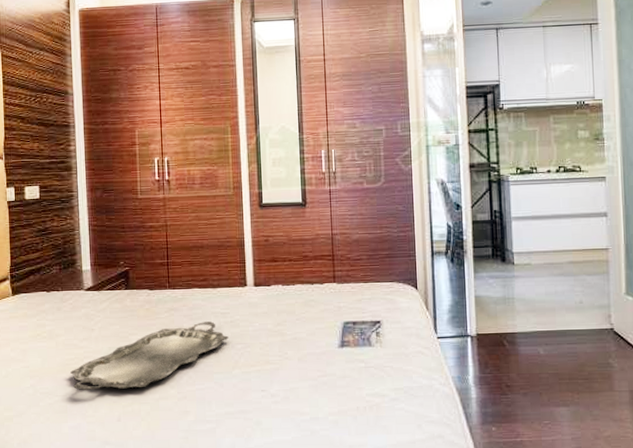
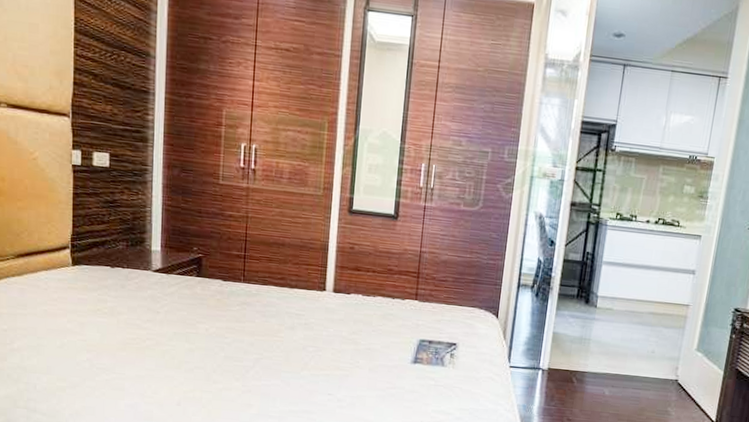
serving tray: present [70,321,229,390] -> none [131,320,301,377]

